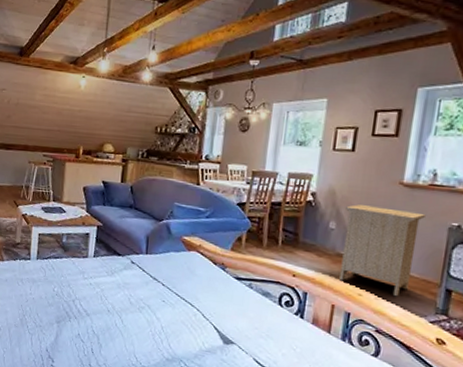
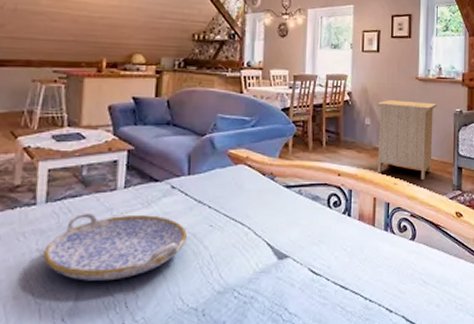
serving tray: none [35,272,143,330] -> present [44,212,188,281]

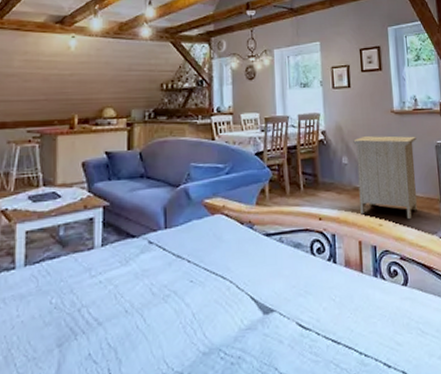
serving tray: present [44,212,188,281] -> none [24,273,169,348]

